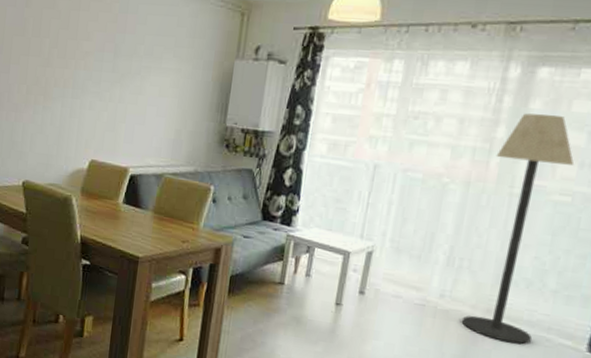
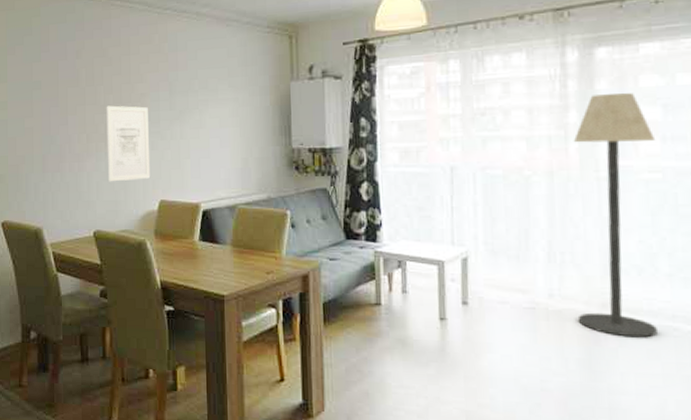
wall art: none [42,59,91,138] -> present [106,105,151,182]

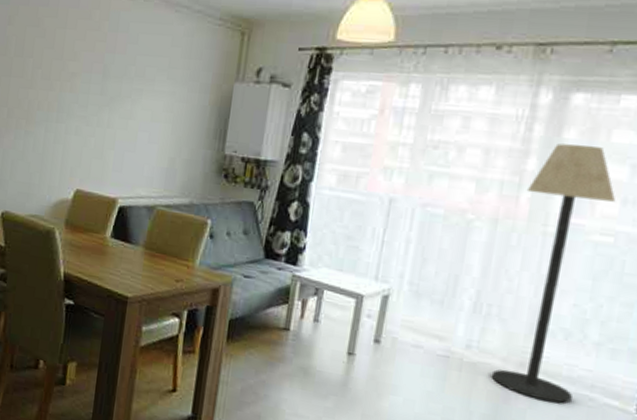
wall art: present [106,105,151,182] -> none [24,81,77,165]

